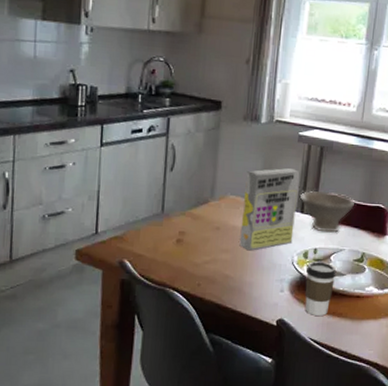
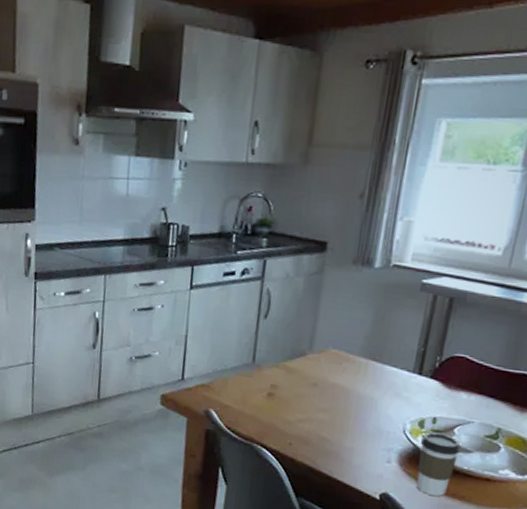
cereal box: present [239,168,300,251] -> none [339,321,421,413]
bowl: present [300,190,355,233] -> none [419,349,493,401]

